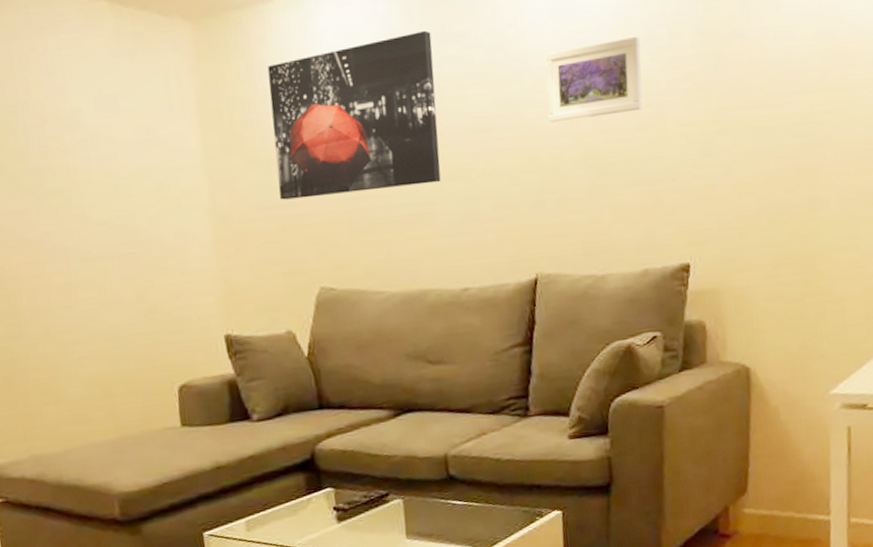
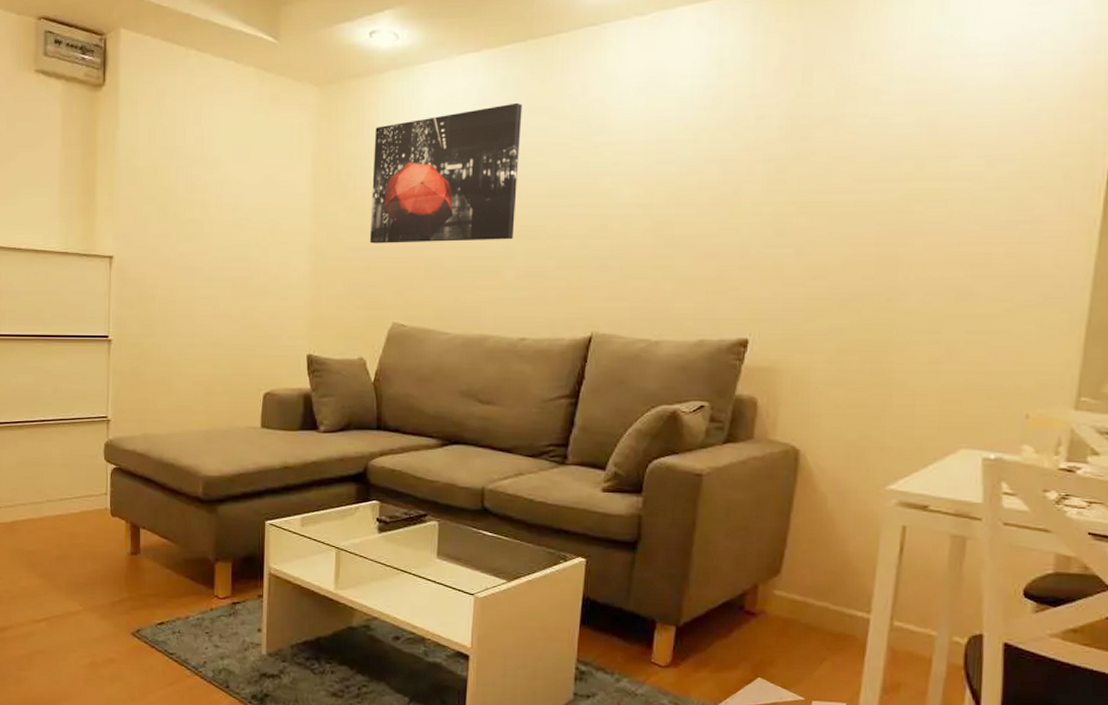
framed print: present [545,37,643,123] -> none [623,117,724,194]

